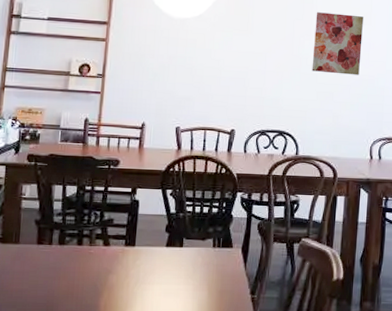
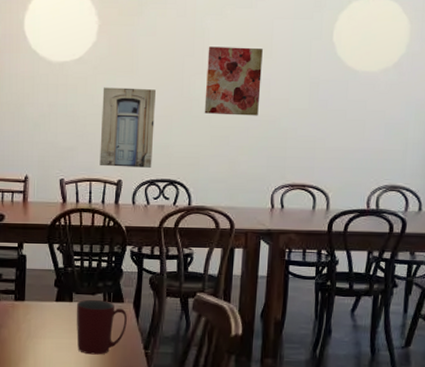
mug: none [185,244,235,301] -> present [76,299,127,355]
wall art: none [214,43,268,119] -> present [99,87,156,168]

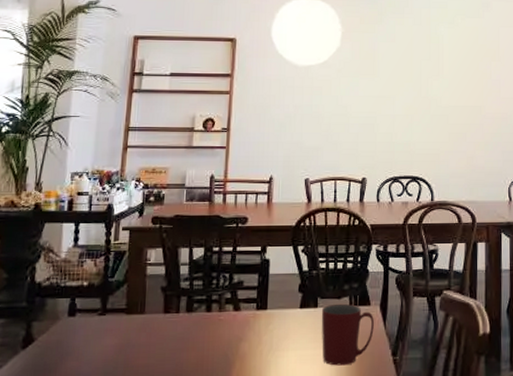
wall art: present [99,87,156,168] -> none [344,89,396,165]
wall art: present [204,46,263,116] -> none [442,51,492,114]

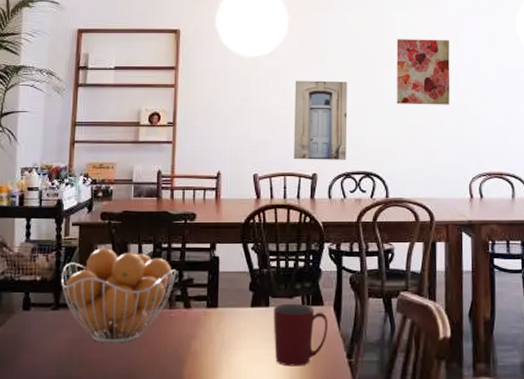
fruit basket: none [109,252,227,348] -> present [61,248,176,344]
wall art: none [344,89,396,165] -> present [293,80,348,160]
wall art: none [442,51,492,114] -> present [396,39,450,105]

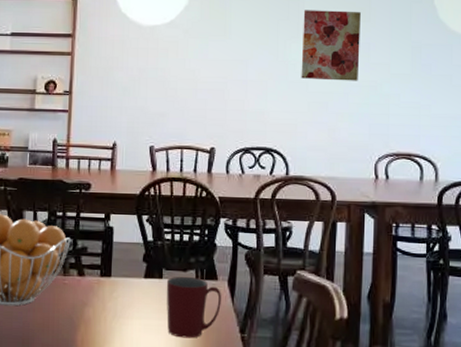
wall art: present [293,80,348,160] -> none [191,51,250,135]

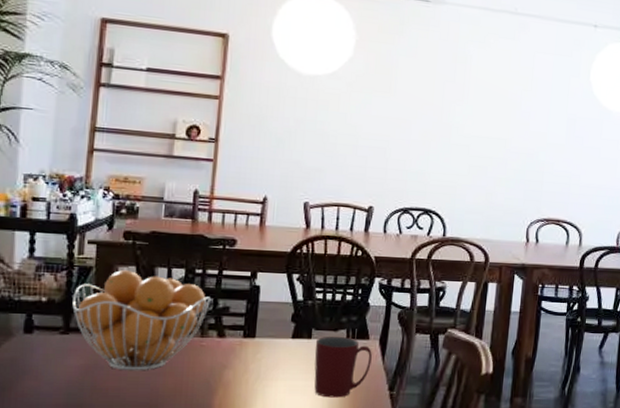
wall art: present [301,10,361,81] -> none [463,74,524,148]

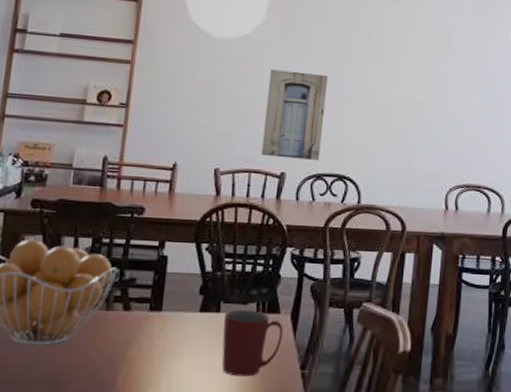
wall art: none [349,106,414,195] -> present [261,69,328,160]

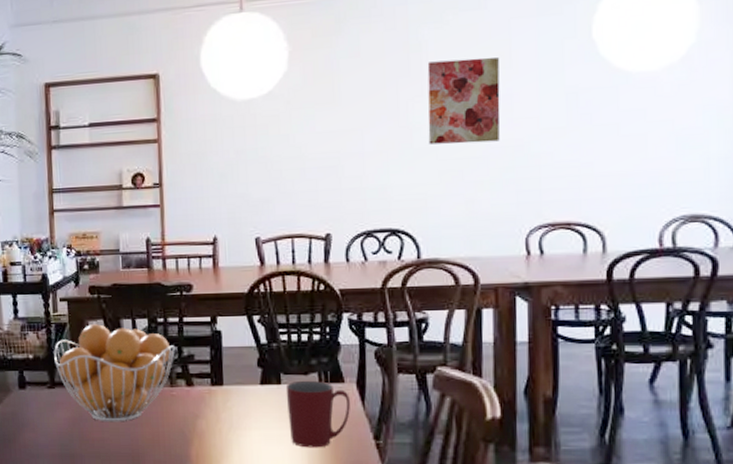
wall art: present [261,69,328,160] -> none [299,121,367,219]
wall art: none [378,35,441,111] -> present [427,57,500,145]

